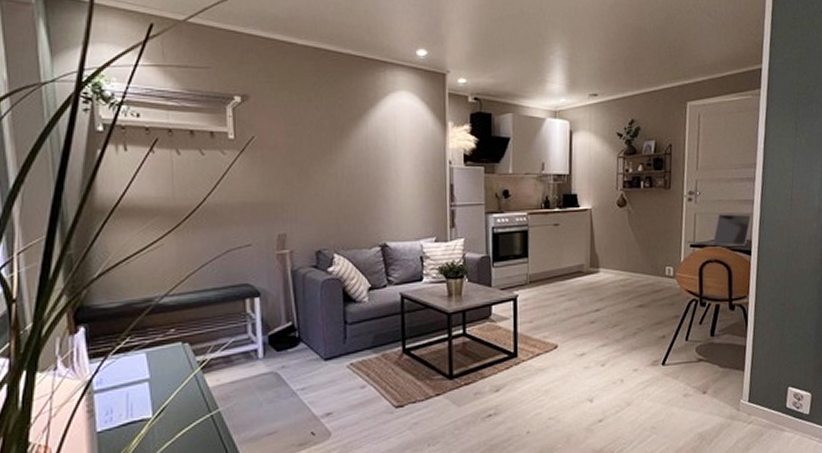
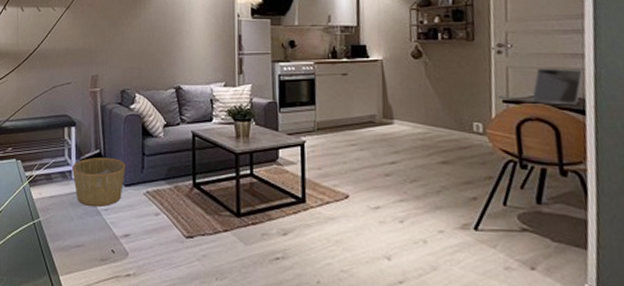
basket: none [258,330,324,387] -> present [72,157,125,207]

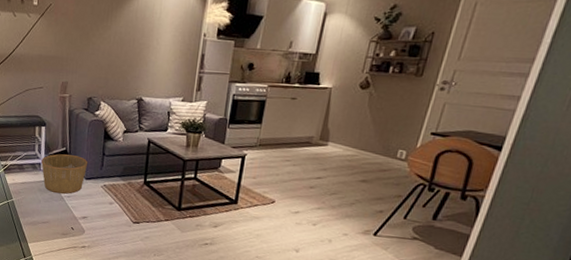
laptop: present [498,68,583,106] -> none [428,107,514,142]

